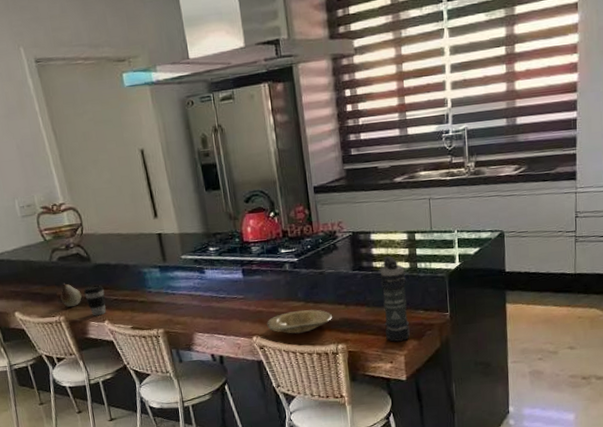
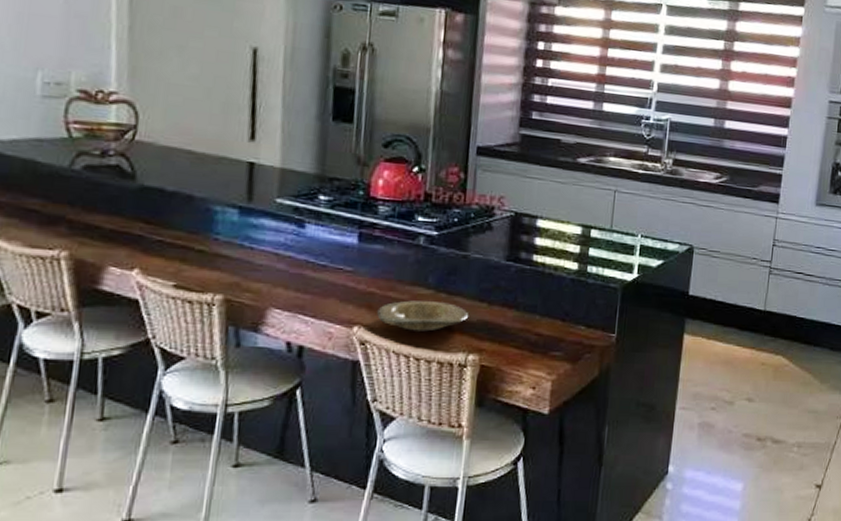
fruit: present [60,282,82,308] -> none [70,202,107,241]
coffee cup: present [83,284,106,316] -> none [110,214,146,260]
smoke grenade: present [378,256,410,342] -> none [533,250,571,362]

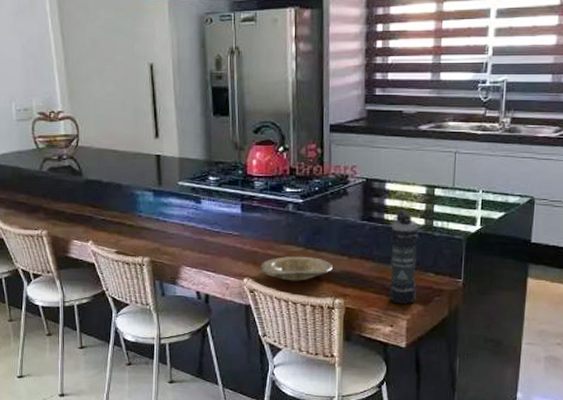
smoke grenade: none [533,250,571,362] -> present [388,209,420,304]

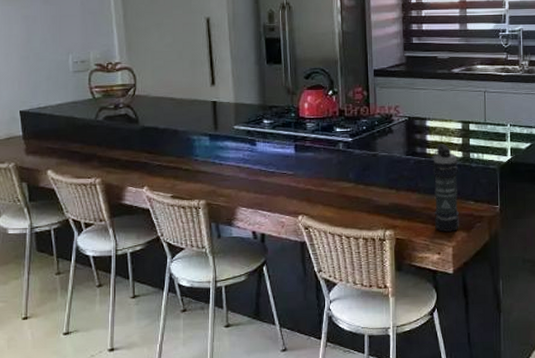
plate: present [261,256,334,281] -> none [315,192,383,216]

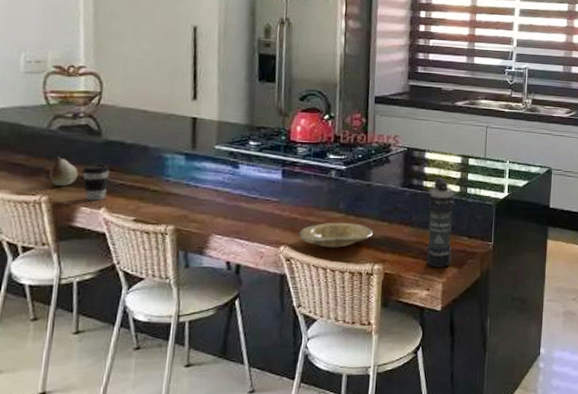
fruit: none [100,143,123,170] -> present [49,156,78,187]
coffee cup: none [125,148,148,181] -> present [81,164,110,201]
plate: none [315,192,383,216] -> present [299,223,374,248]

